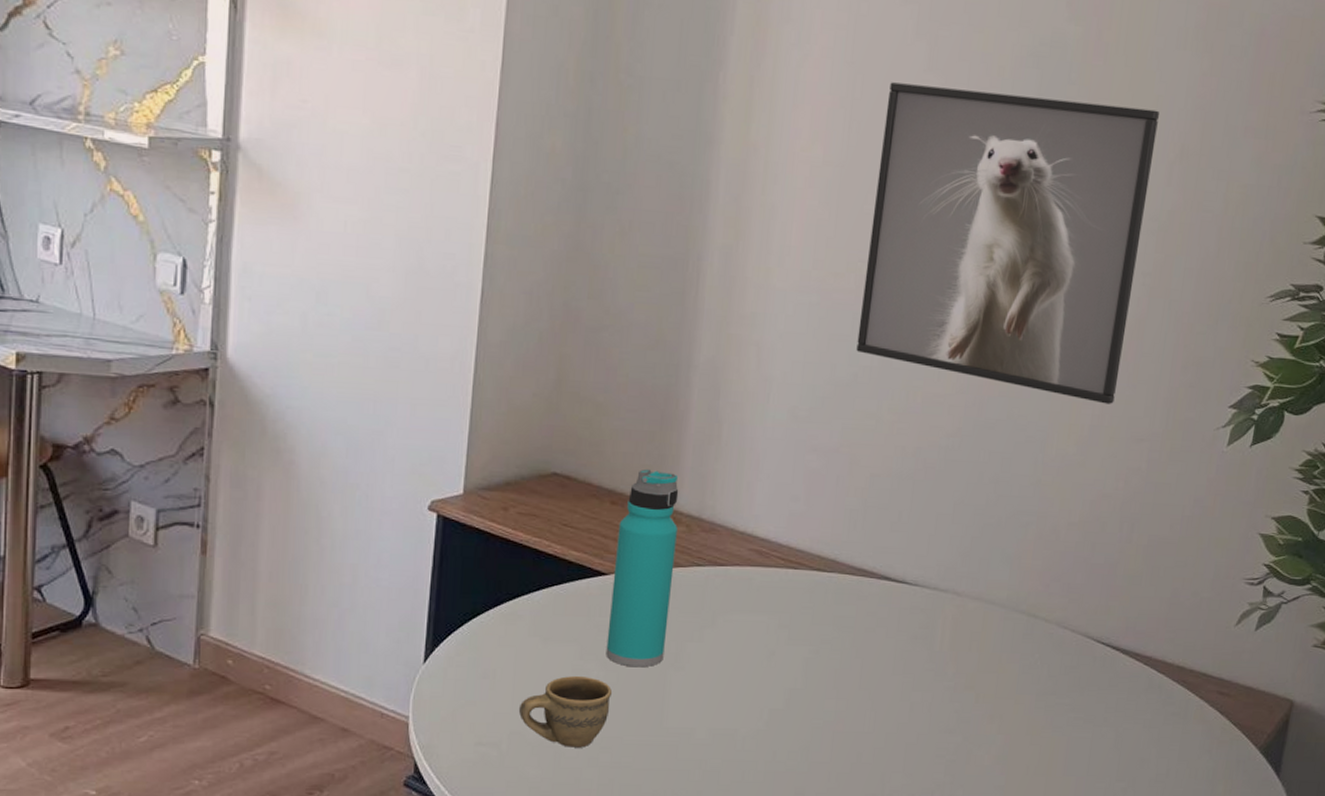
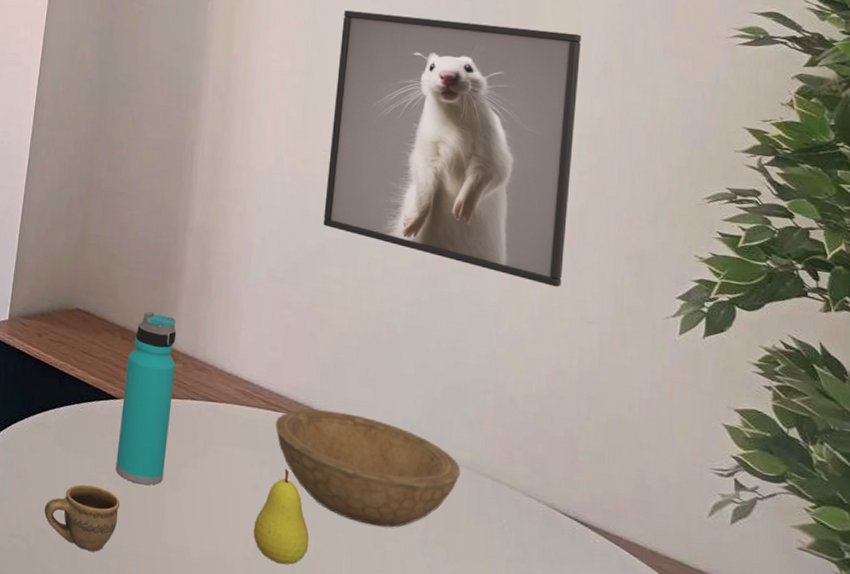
fruit: none [768,630,831,732] -> present [253,469,309,565]
bowl: none [794,561,996,678] -> present [275,409,461,528]

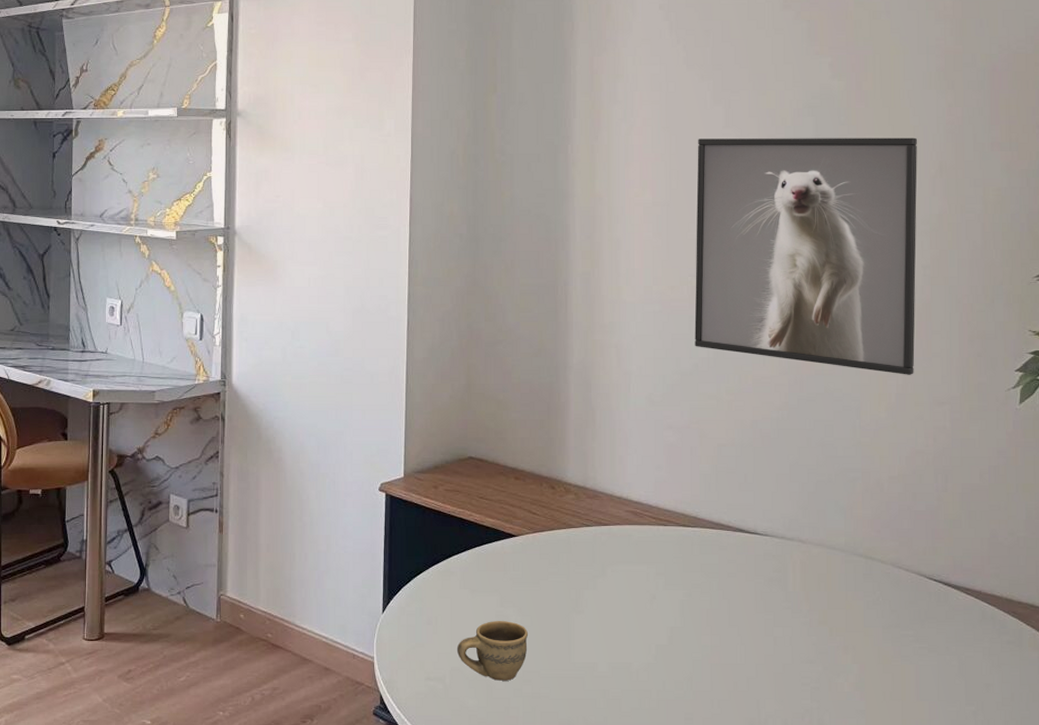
water bottle: present [115,311,177,485] -> none [521,450,568,612]
fruit: present [253,469,309,565] -> none [654,577,706,664]
bowl: present [275,409,461,528] -> none [665,517,837,616]

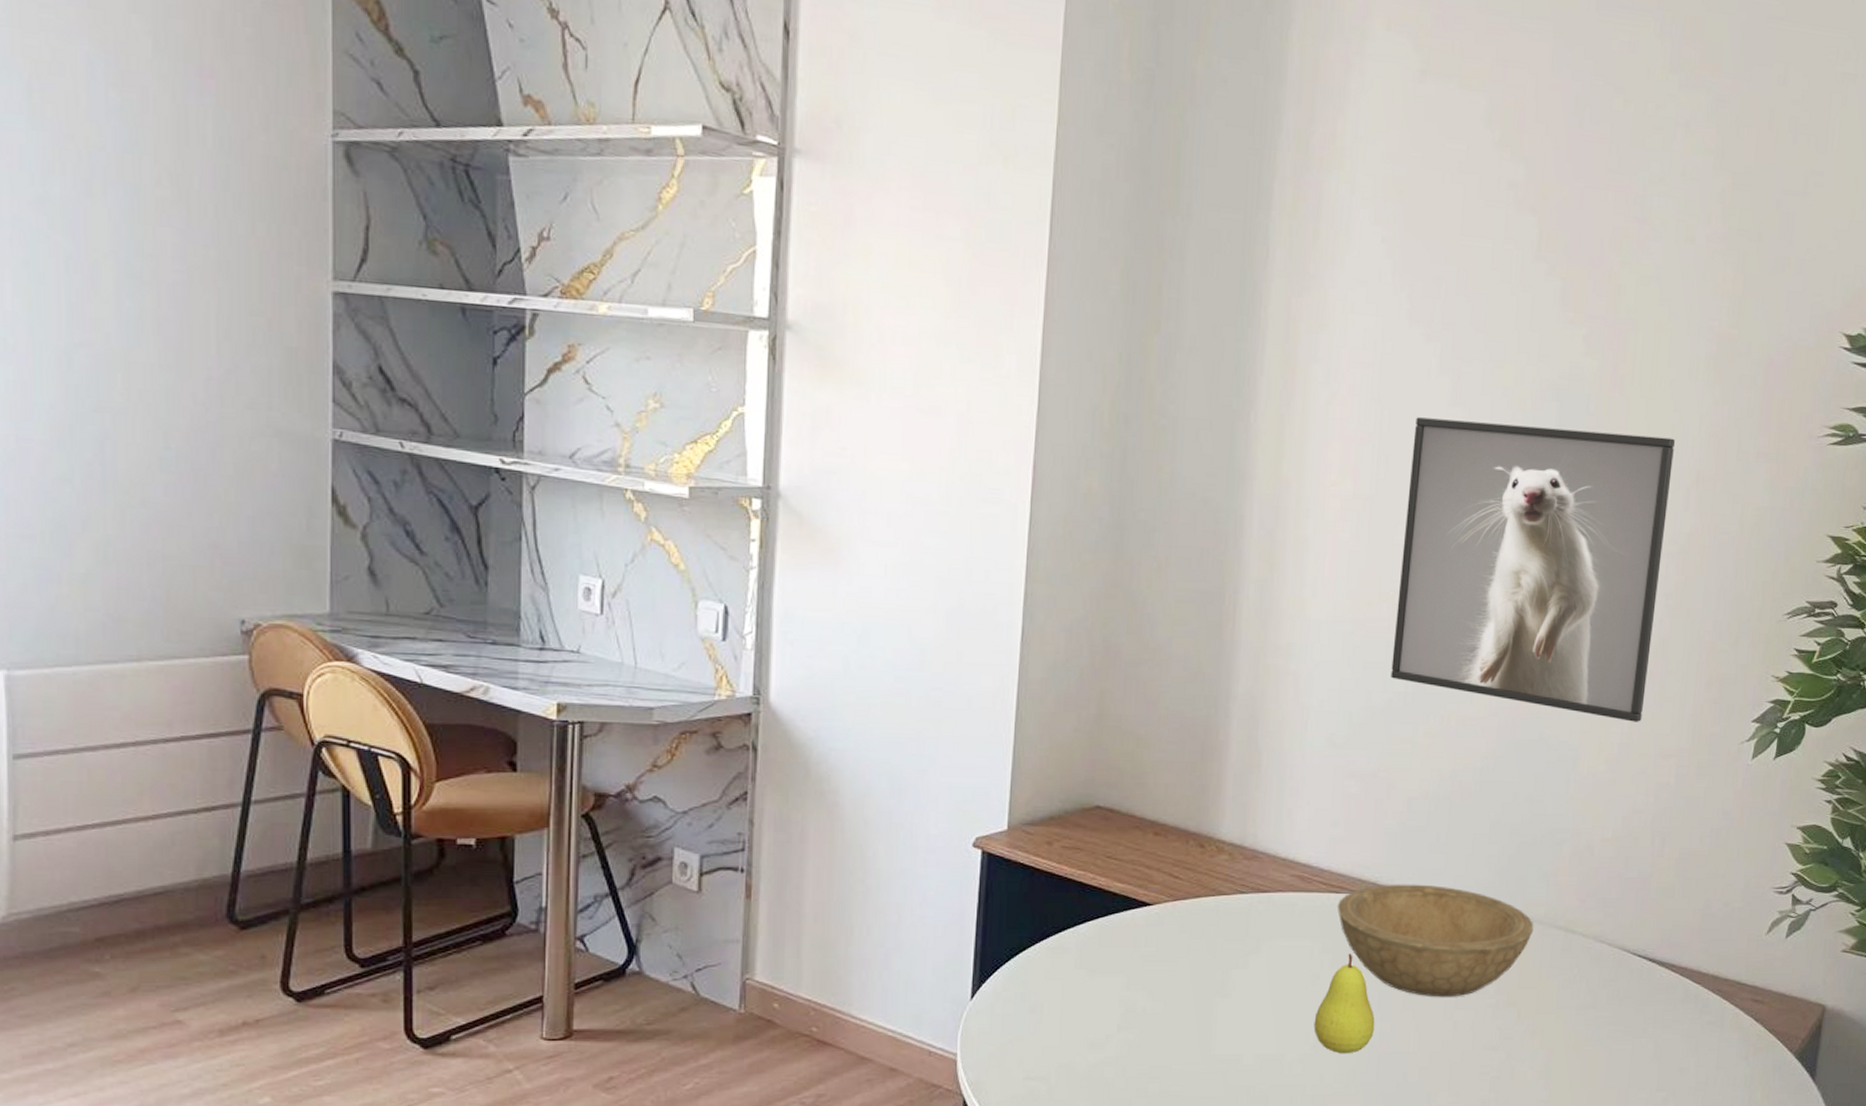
cup: present [456,621,529,681] -> none [1066,1007,1160,1079]
fruit: none [654,577,706,664] -> present [1313,953,1375,1054]
bowl: none [665,517,837,616] -> present [1337,884,1534,997]

